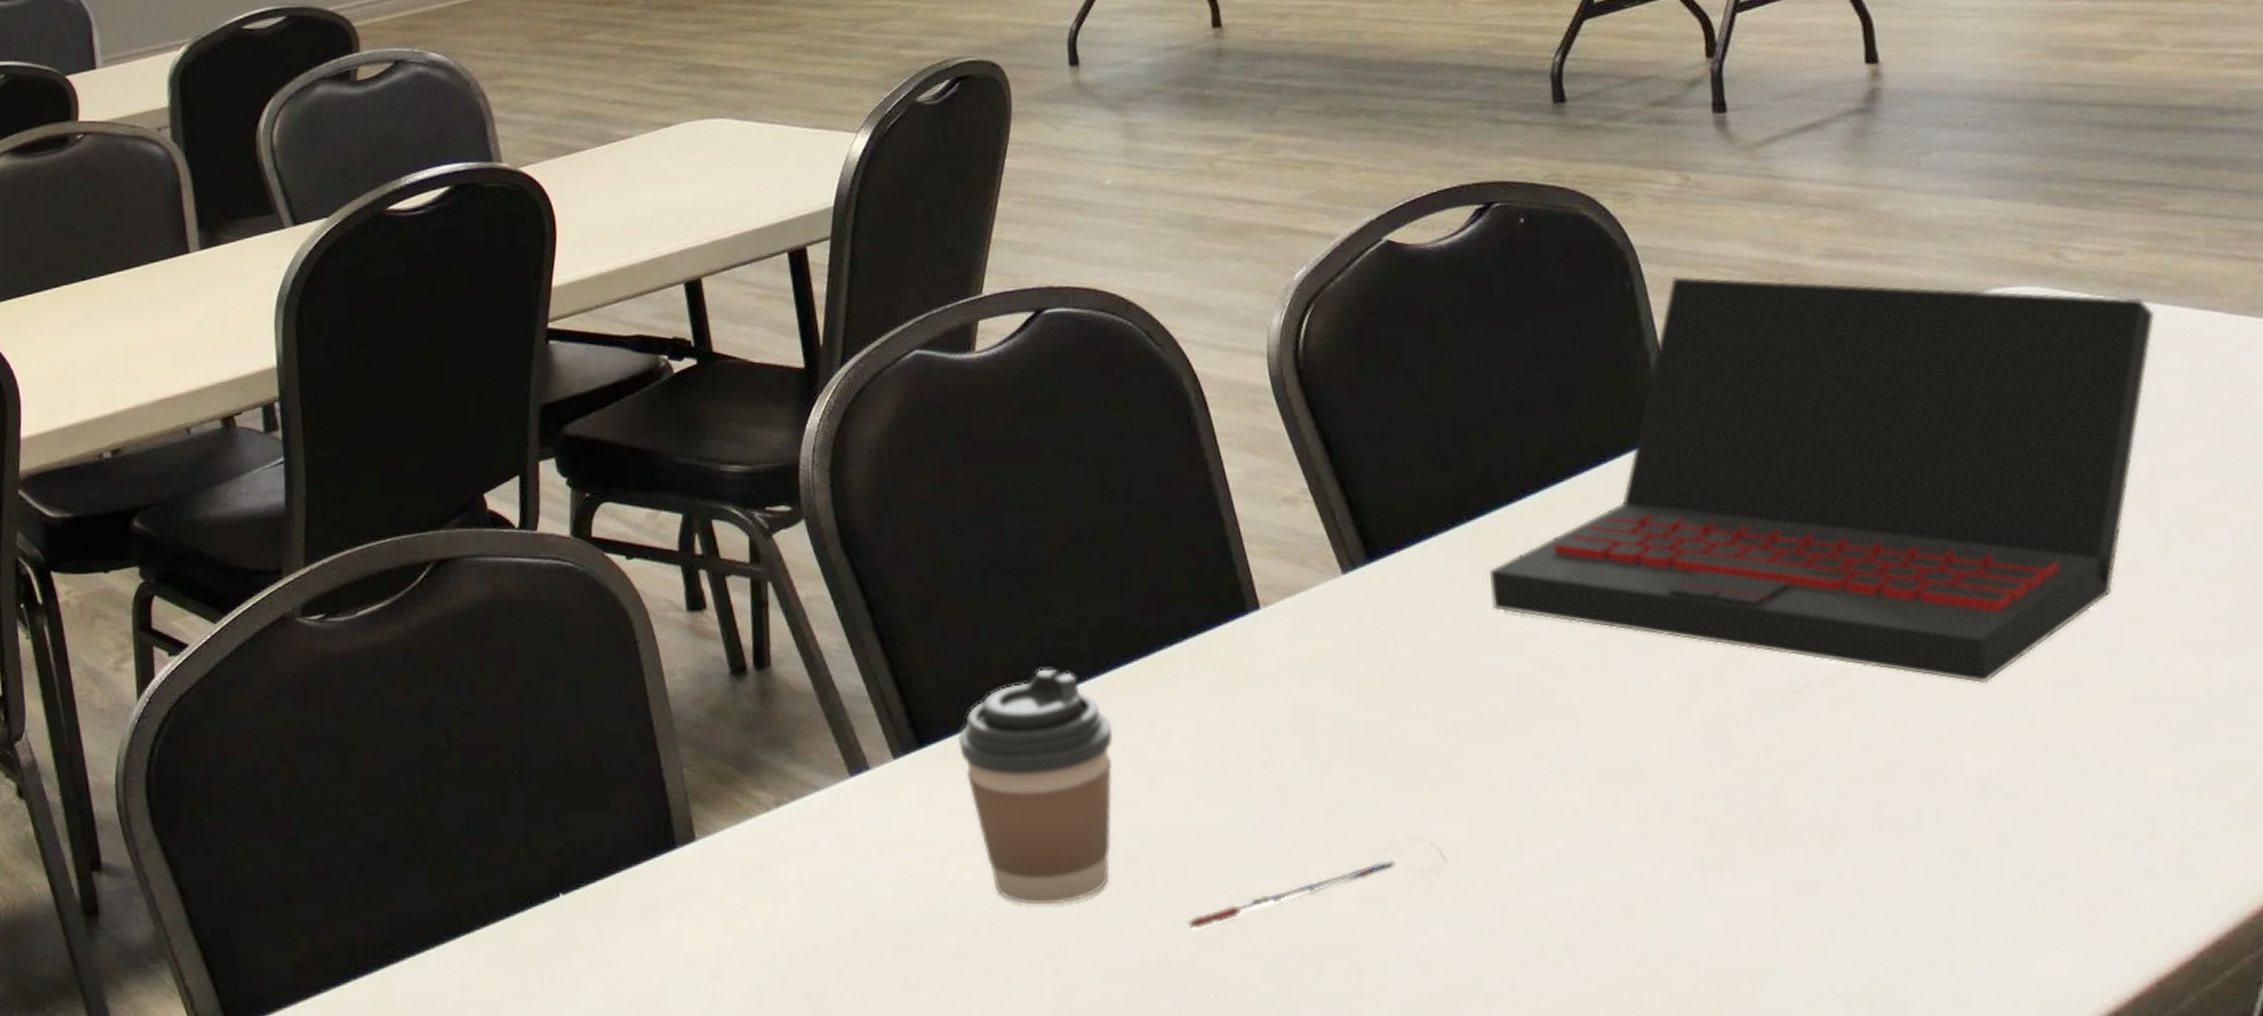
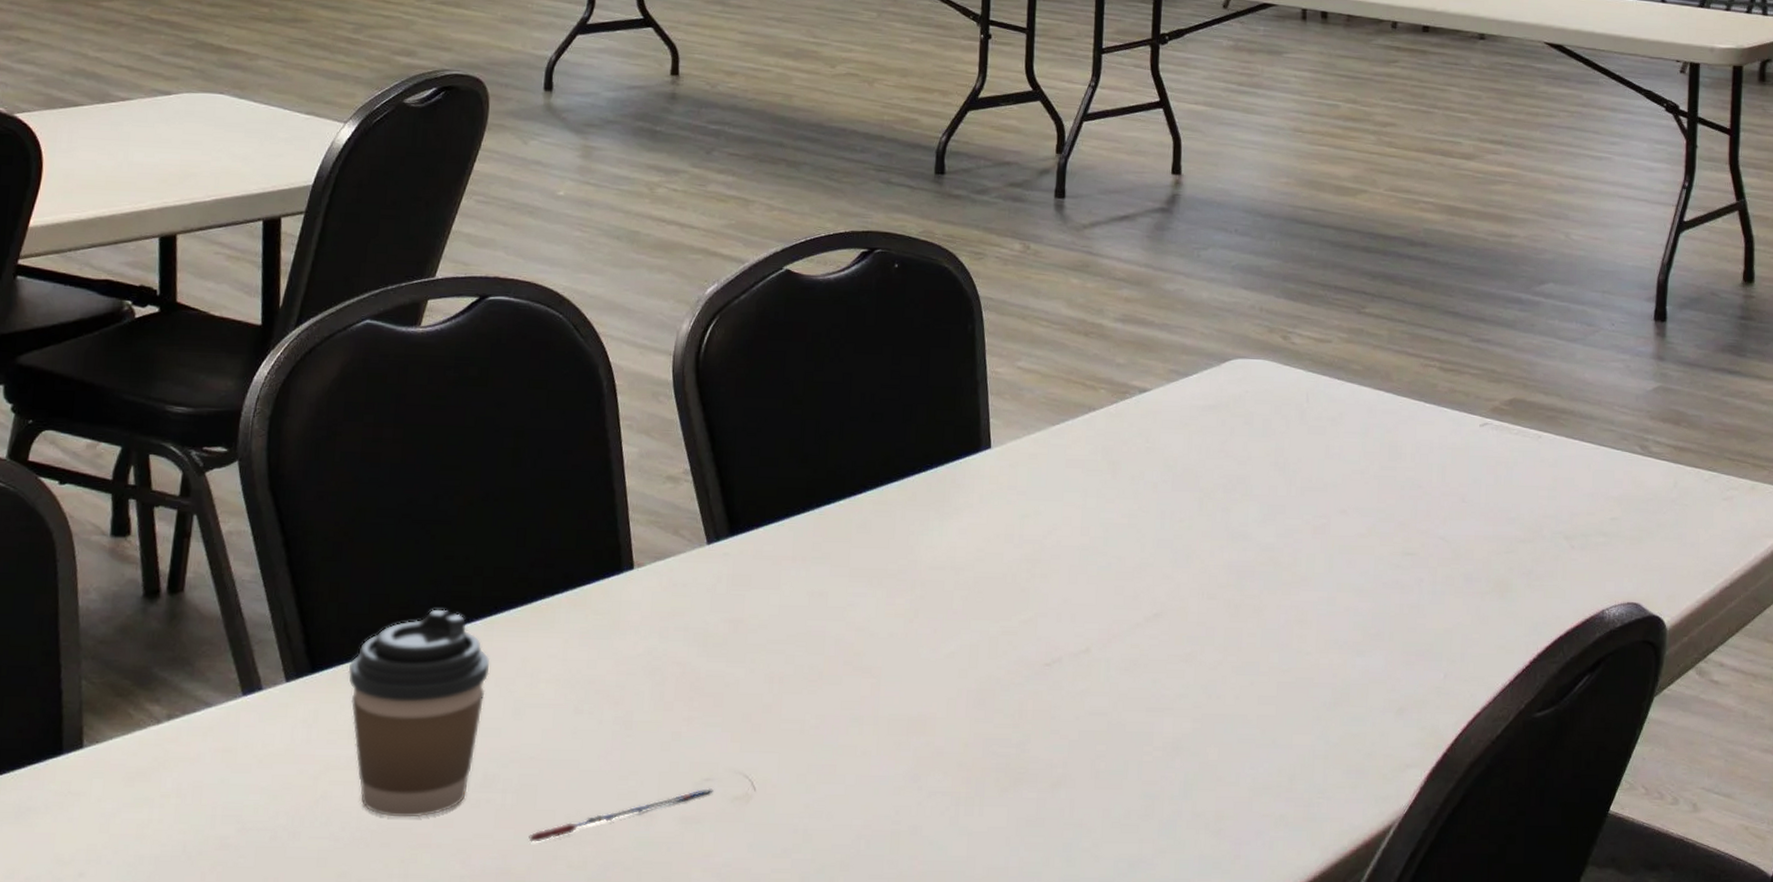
laptop: present [1490,276,2155,683] -> none [825,324,1346,665]

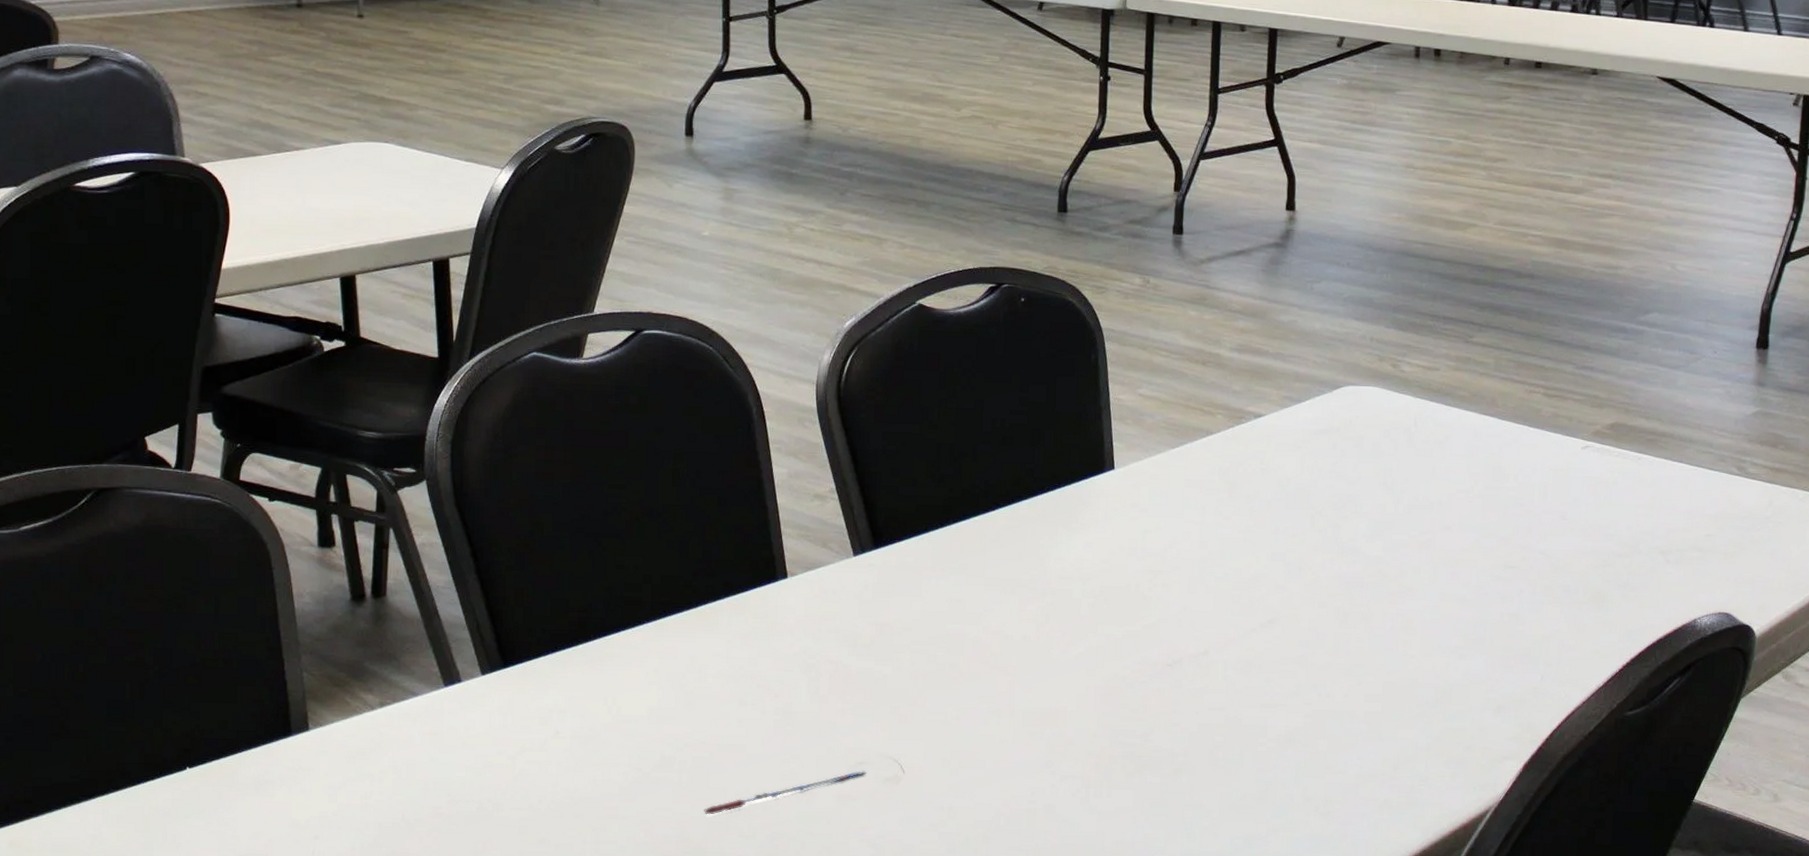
coffee cup: present [348,609,490,818] -> none [536,612,662,793]

